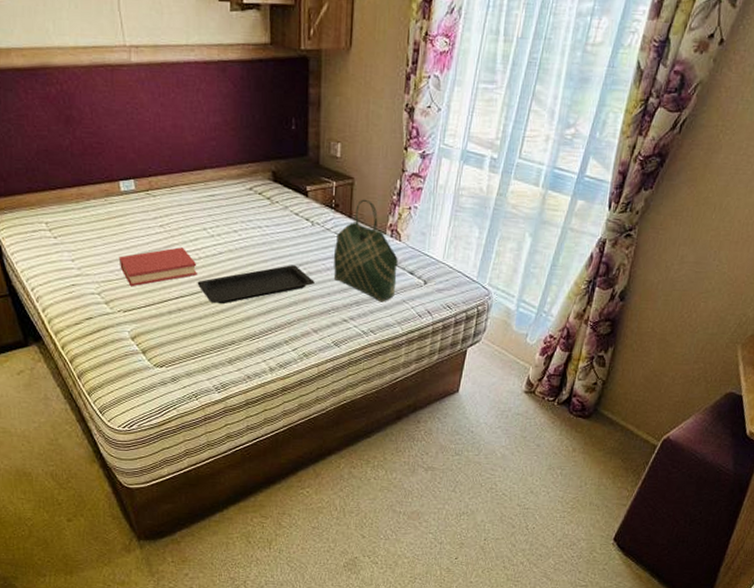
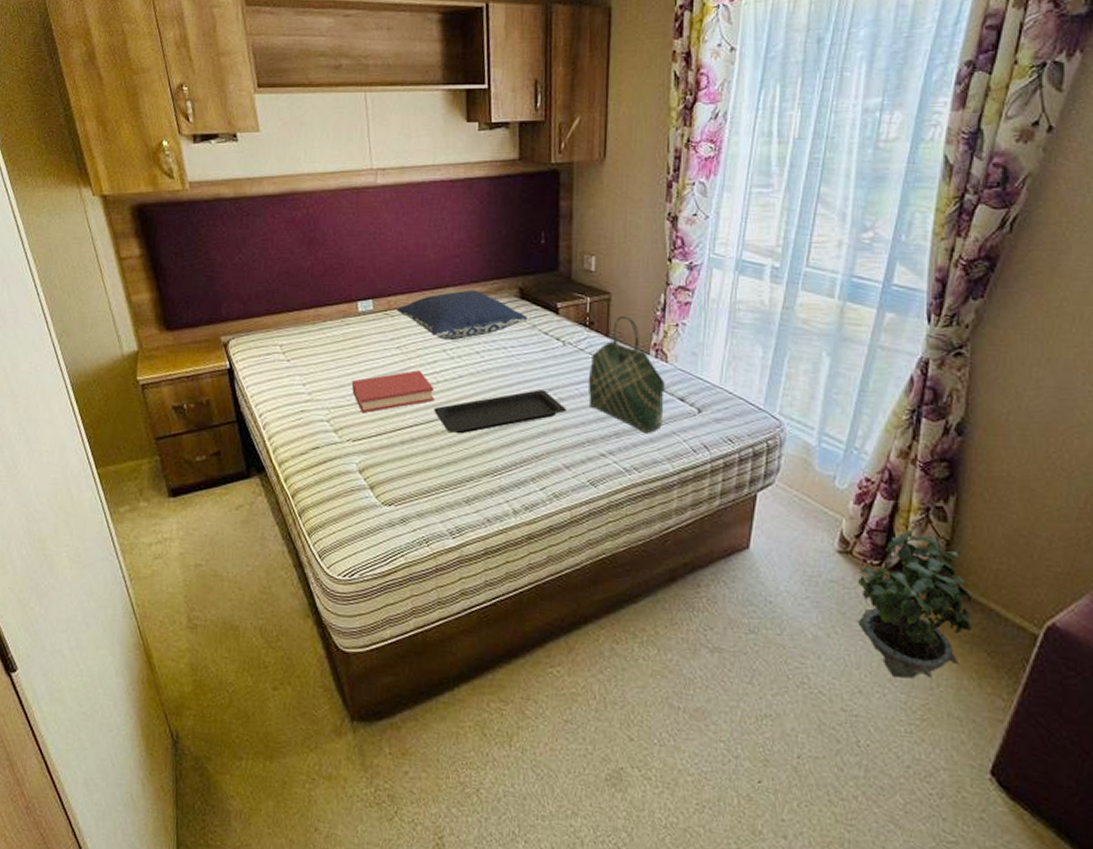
pillow: none [157,172,280,220] -> present [396,290,528,341]
potted plant: none [534,374,616,481] -> present [858,530,973,679]

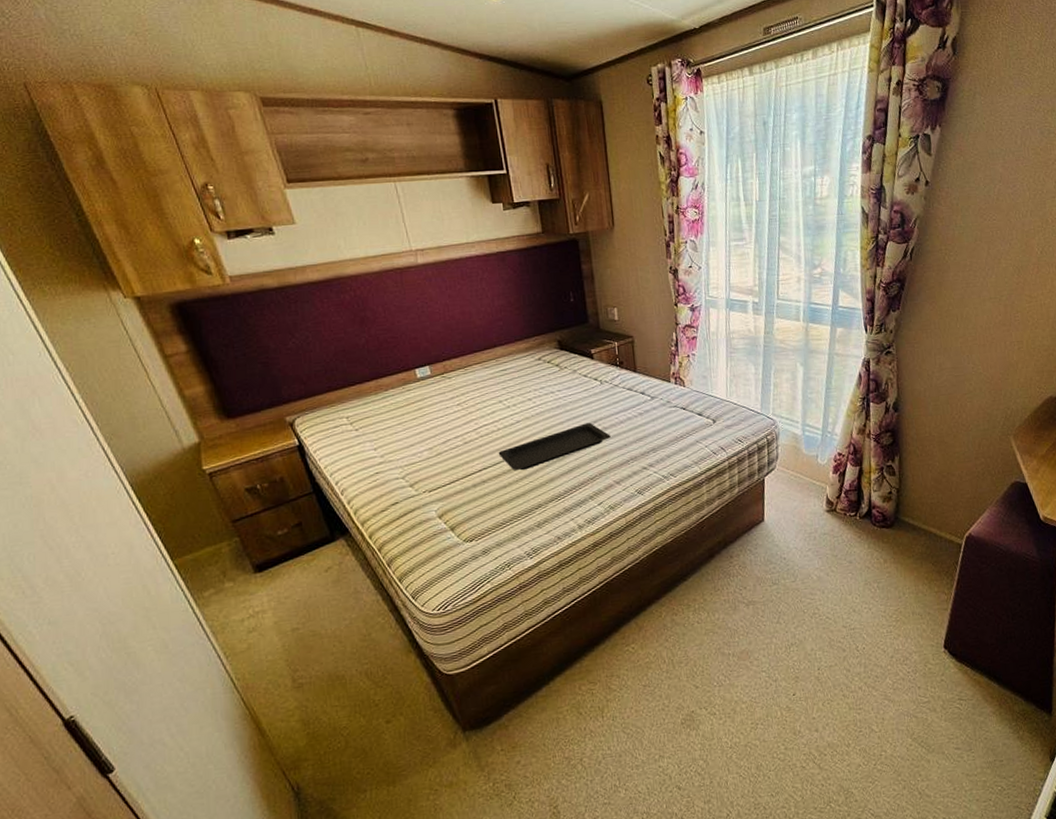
hardback book: present [351,370,434,414] -> none [420,422,498,467]
pillow: present [396,290,528,341] -> none [452,346,568,393]
tote bag: present [587,315,665,434] -> none [624,353,688,446]
potted plant: present [858,530,973,679] -> none [842,486,921,595]

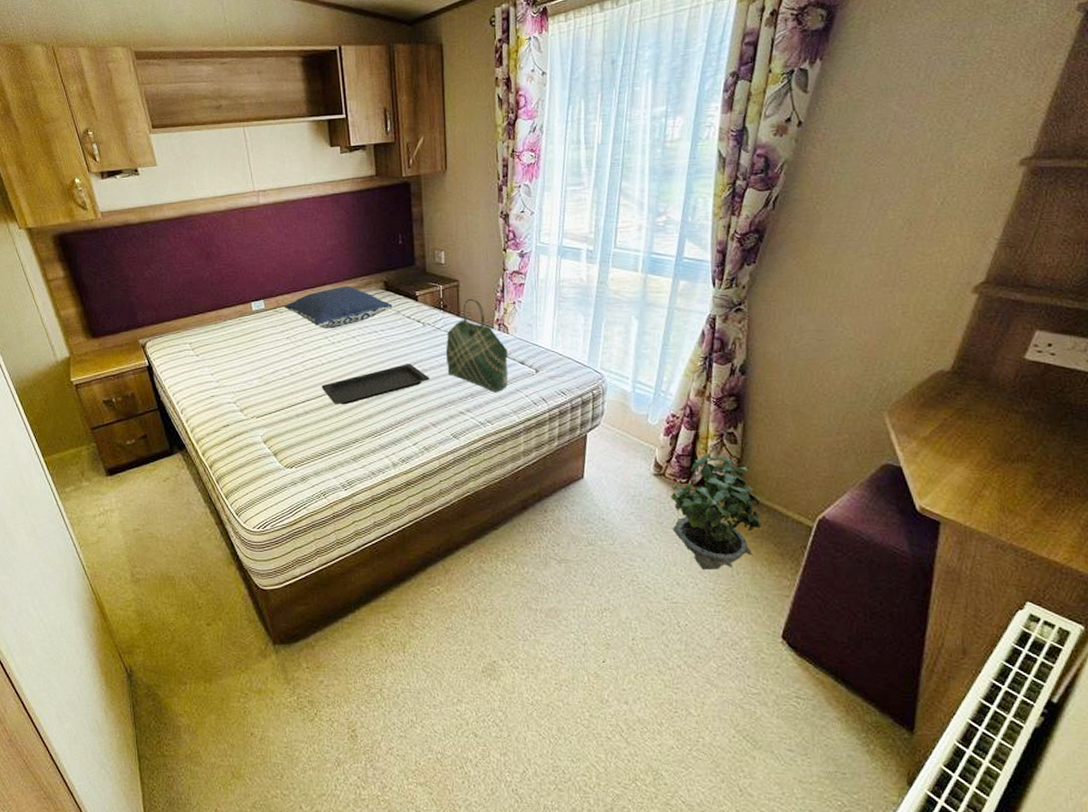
pillow: none [452,346,568,393] -> present [284,286,393,329]
tote bag: none [624,353,688,446] -> present [445,298,509,393]
potted plant: none [842,486,921,595] -> present [671,453,762,570]

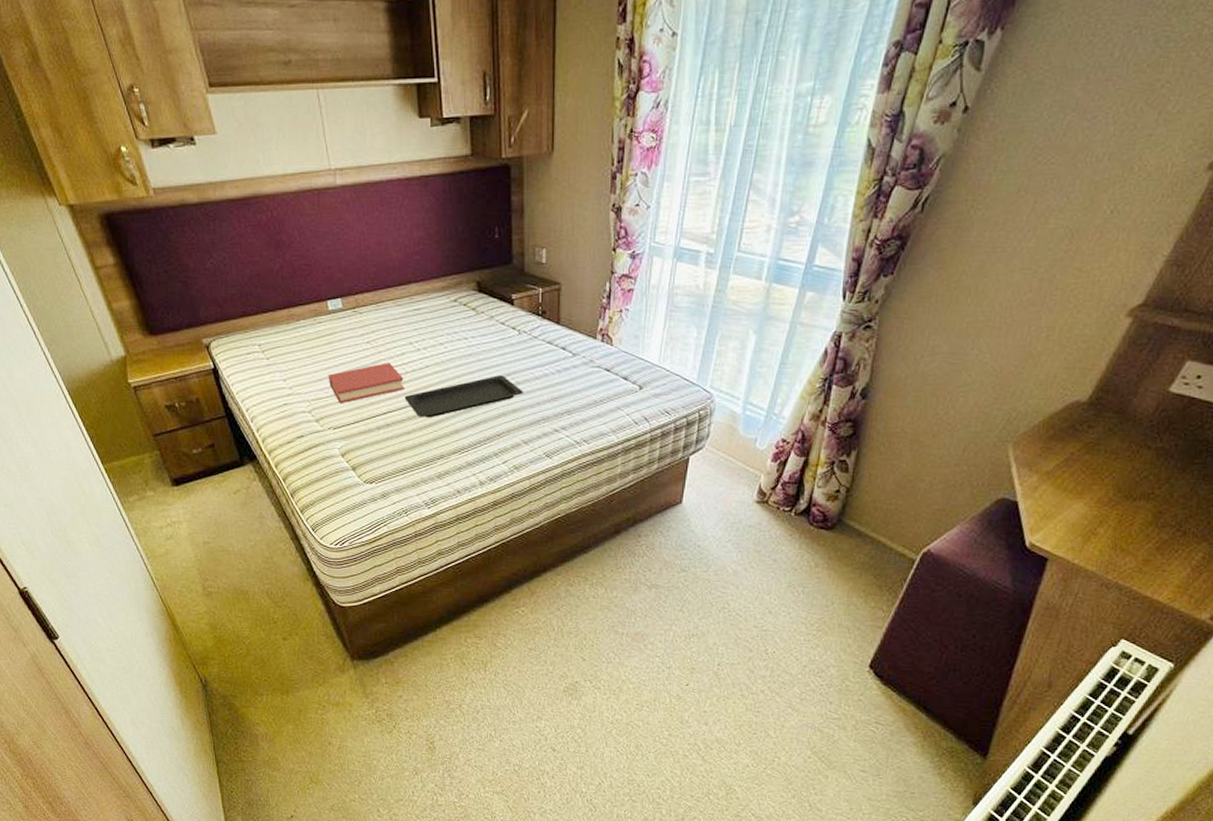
hardback book: none [251,355,321,395] -> present [328,363,404,404]
pillow: present [284,286,393,329] -> none [363,285,485,334]
tote bag: present [445,298,509,393] -> none [541,304,610,410]
potted plant: present [671,453,762,570] -> none [770,481,865,599]

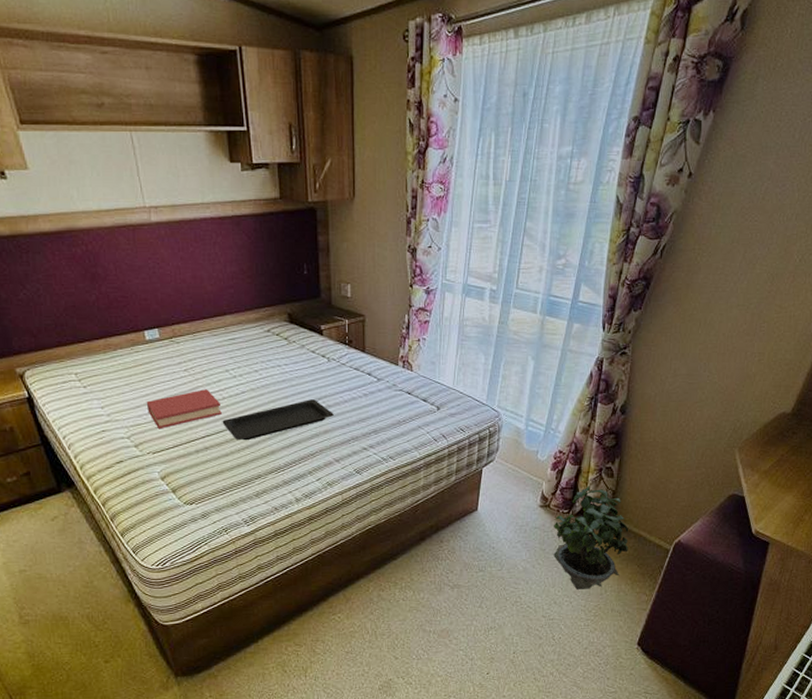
potted plant: none [770,481,865,599] -> present [553,486,629,590]

